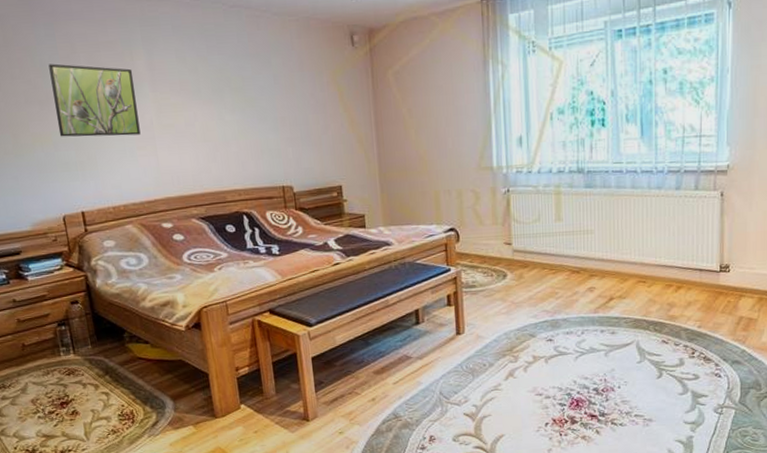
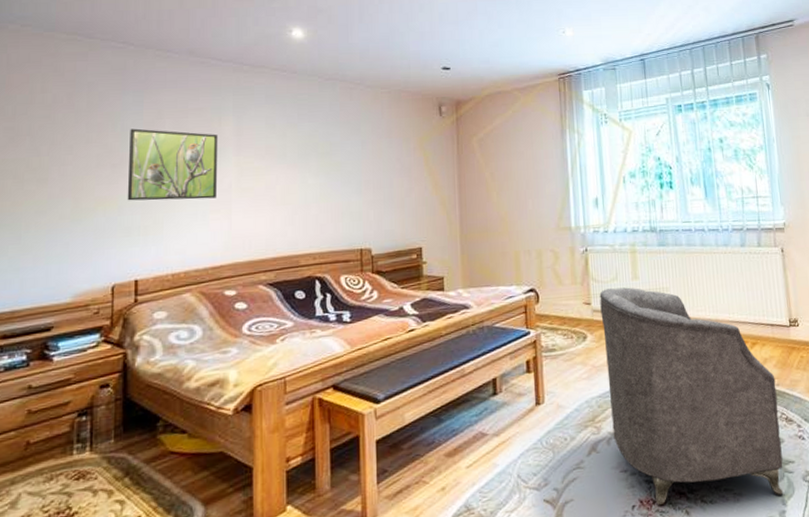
armchair: none [521,229,698,425] -> present [599,287,784,506]

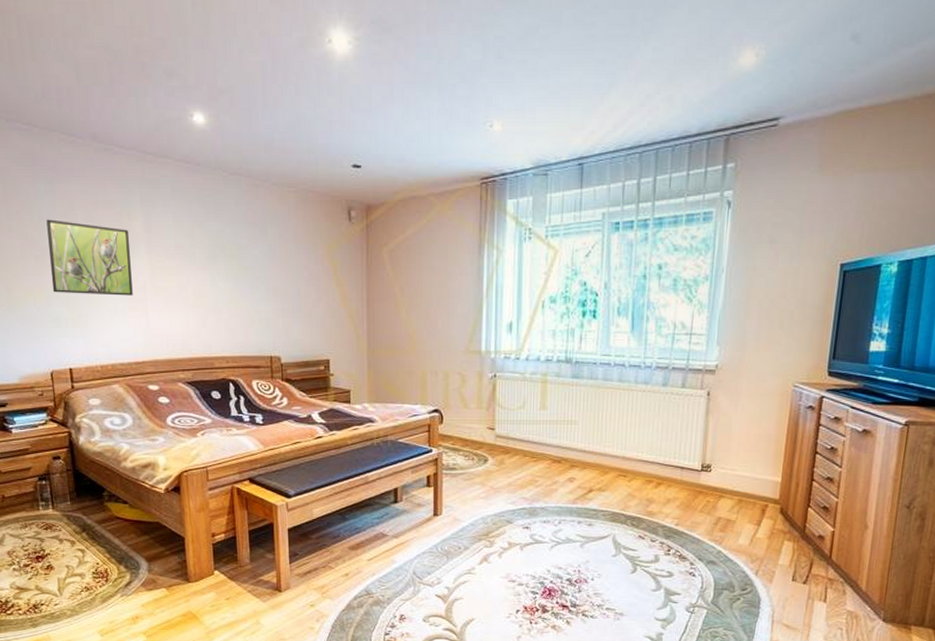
armchair: present [599,287,784,506] -> none [504,416,676,620]

